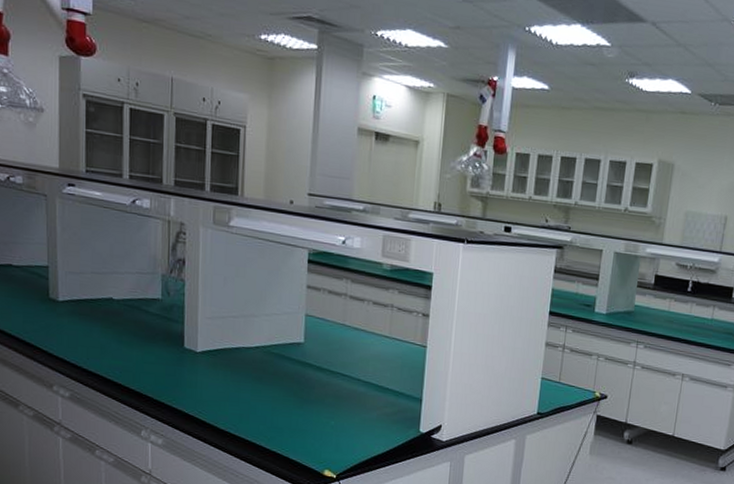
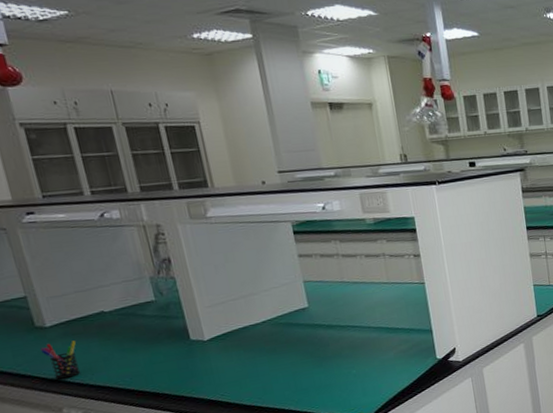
pen holder: none [48,317,80,357] -> present [40,340,81,379]

